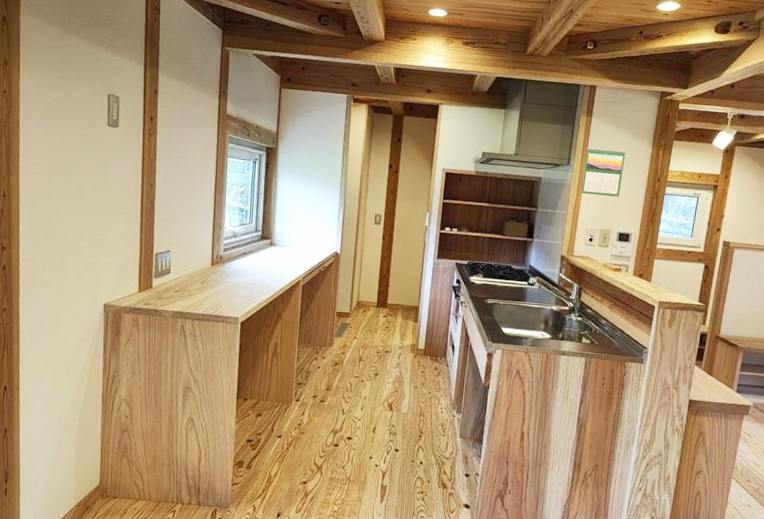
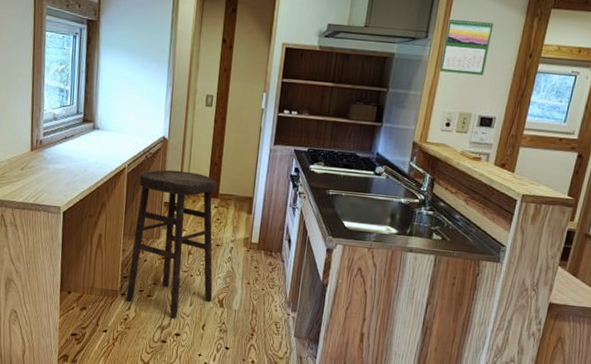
stool: none [300,282,385,422] -> present [126,169,217,318]

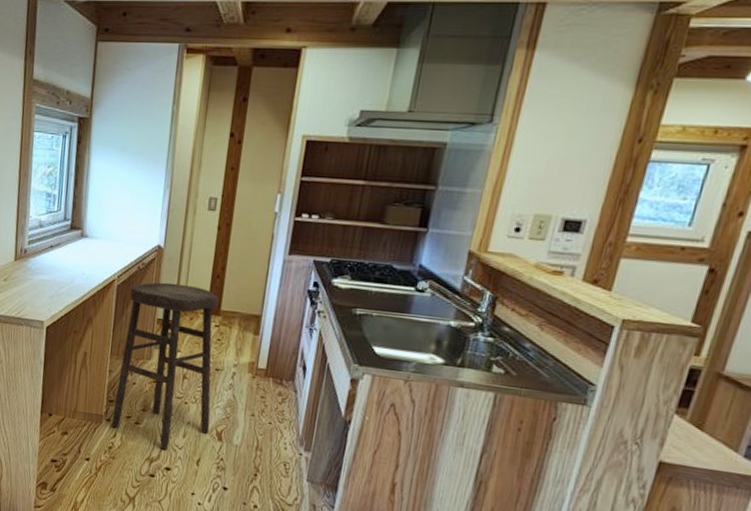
calendar: present [439,17,494,76] -> none [507,95,588,167]

